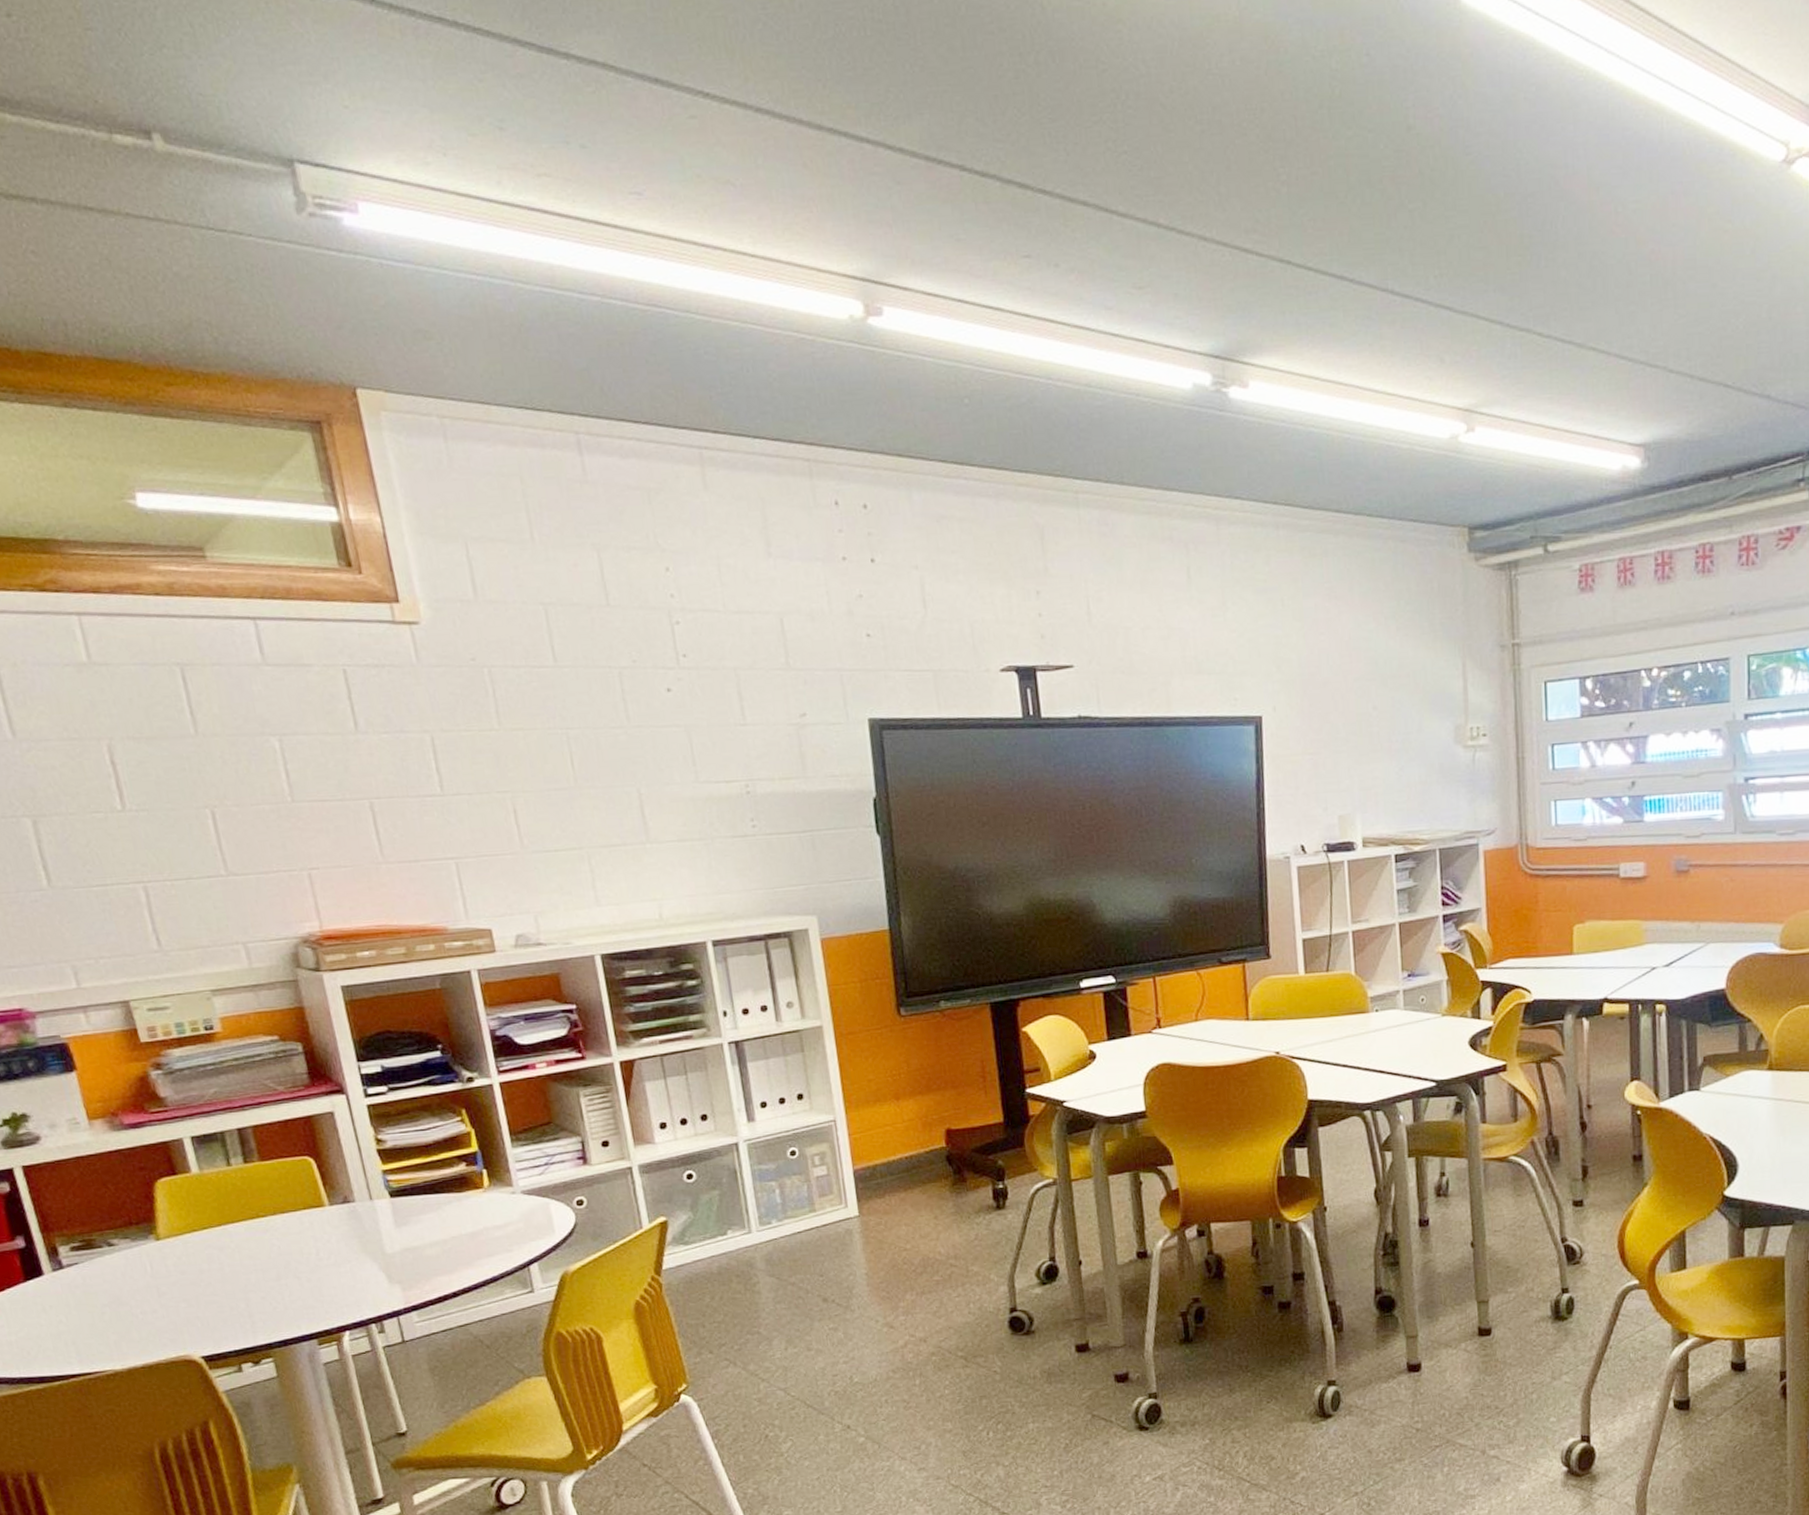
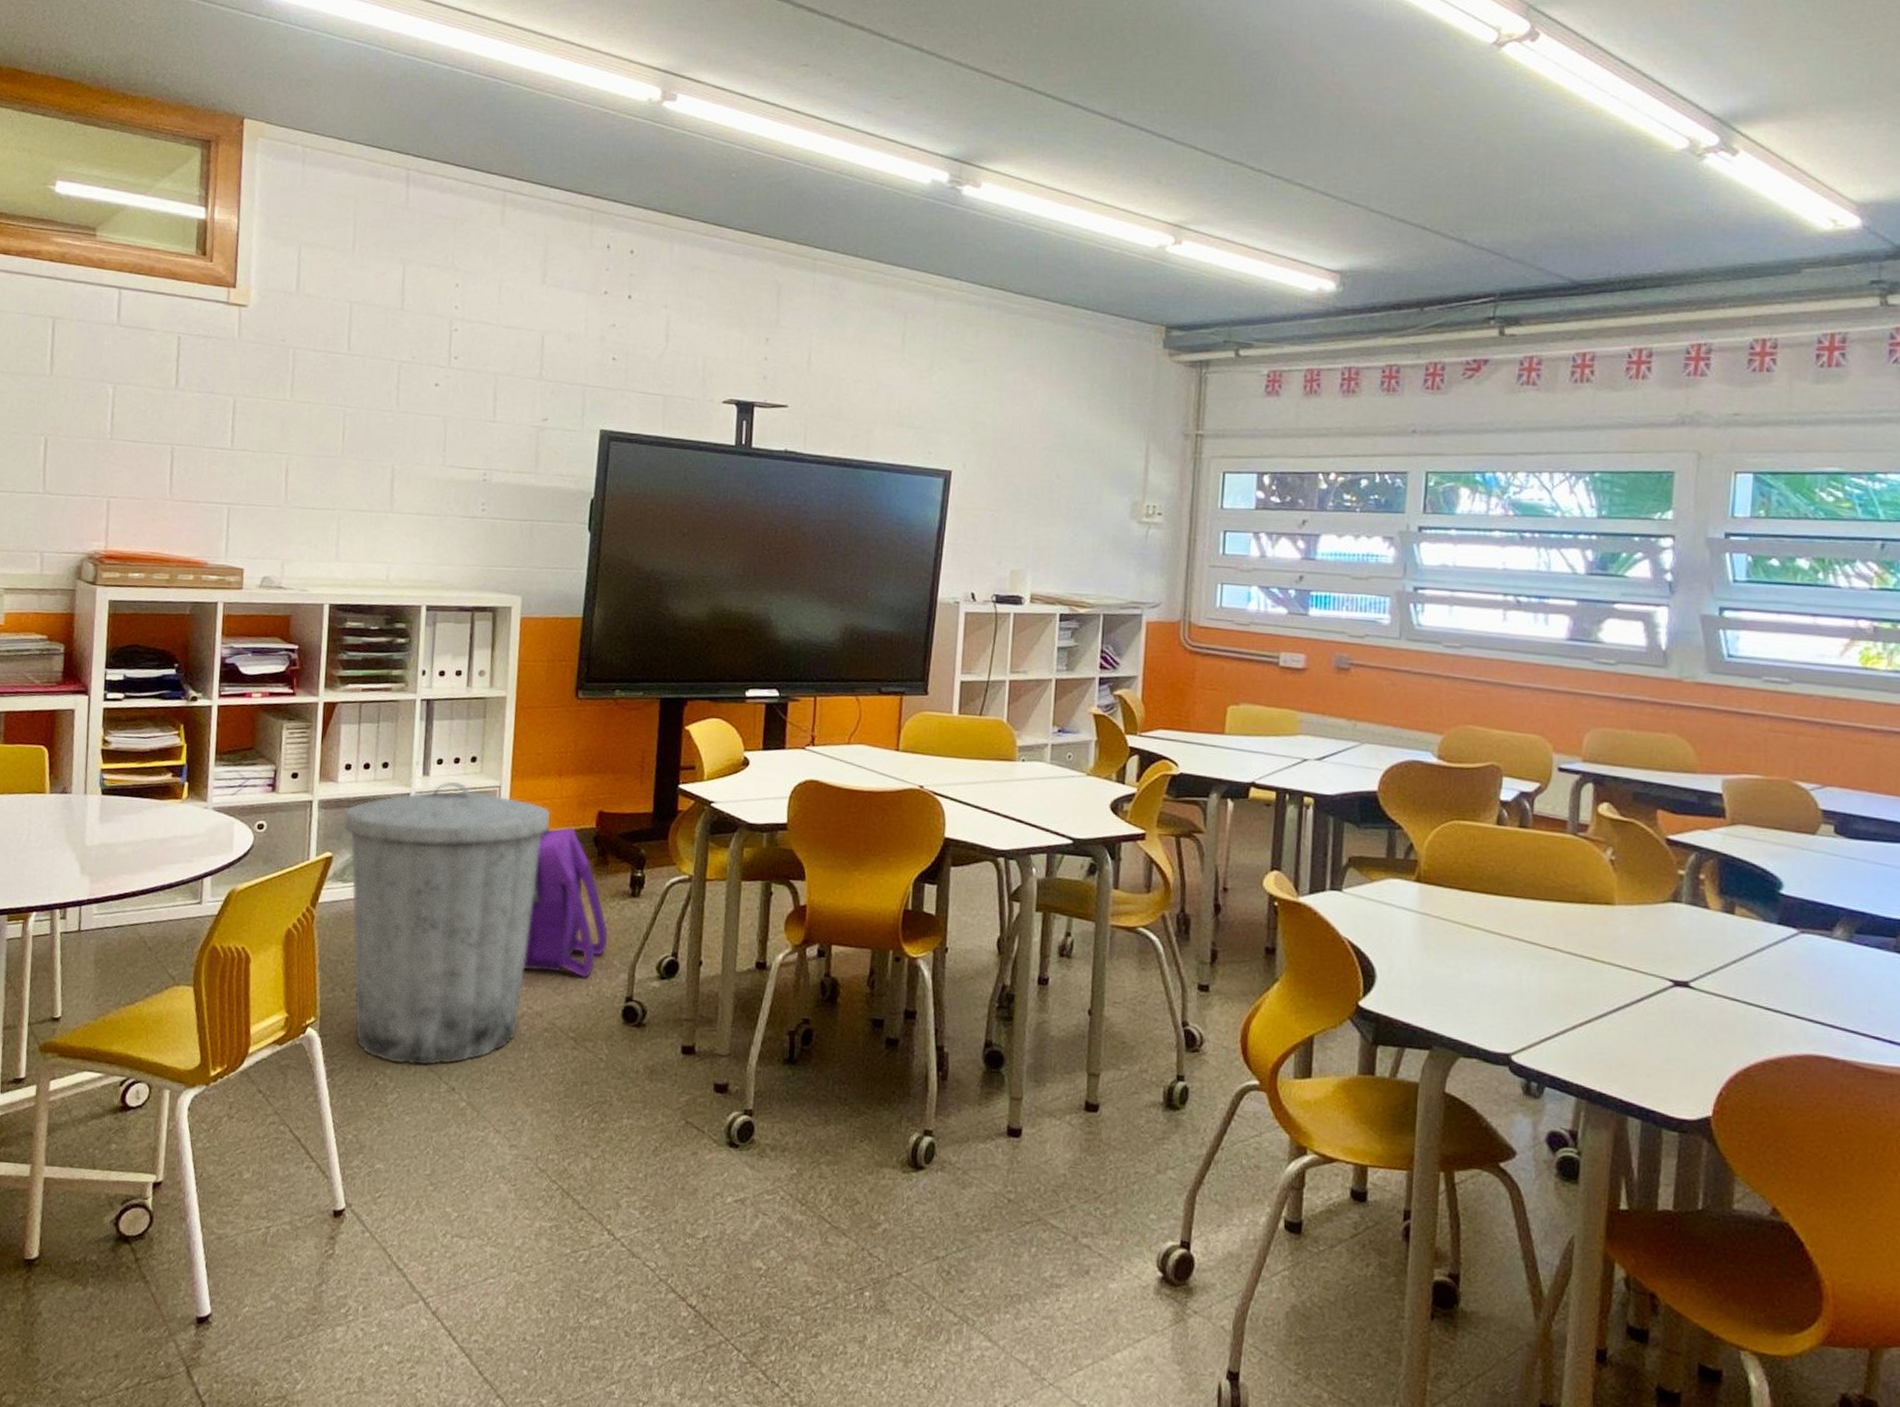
trash can: none [670,1122,904,1413] -> present [343,781,551,1066]
backpack: none [887,1151,982,1301] -> present [523,827,609,979]

